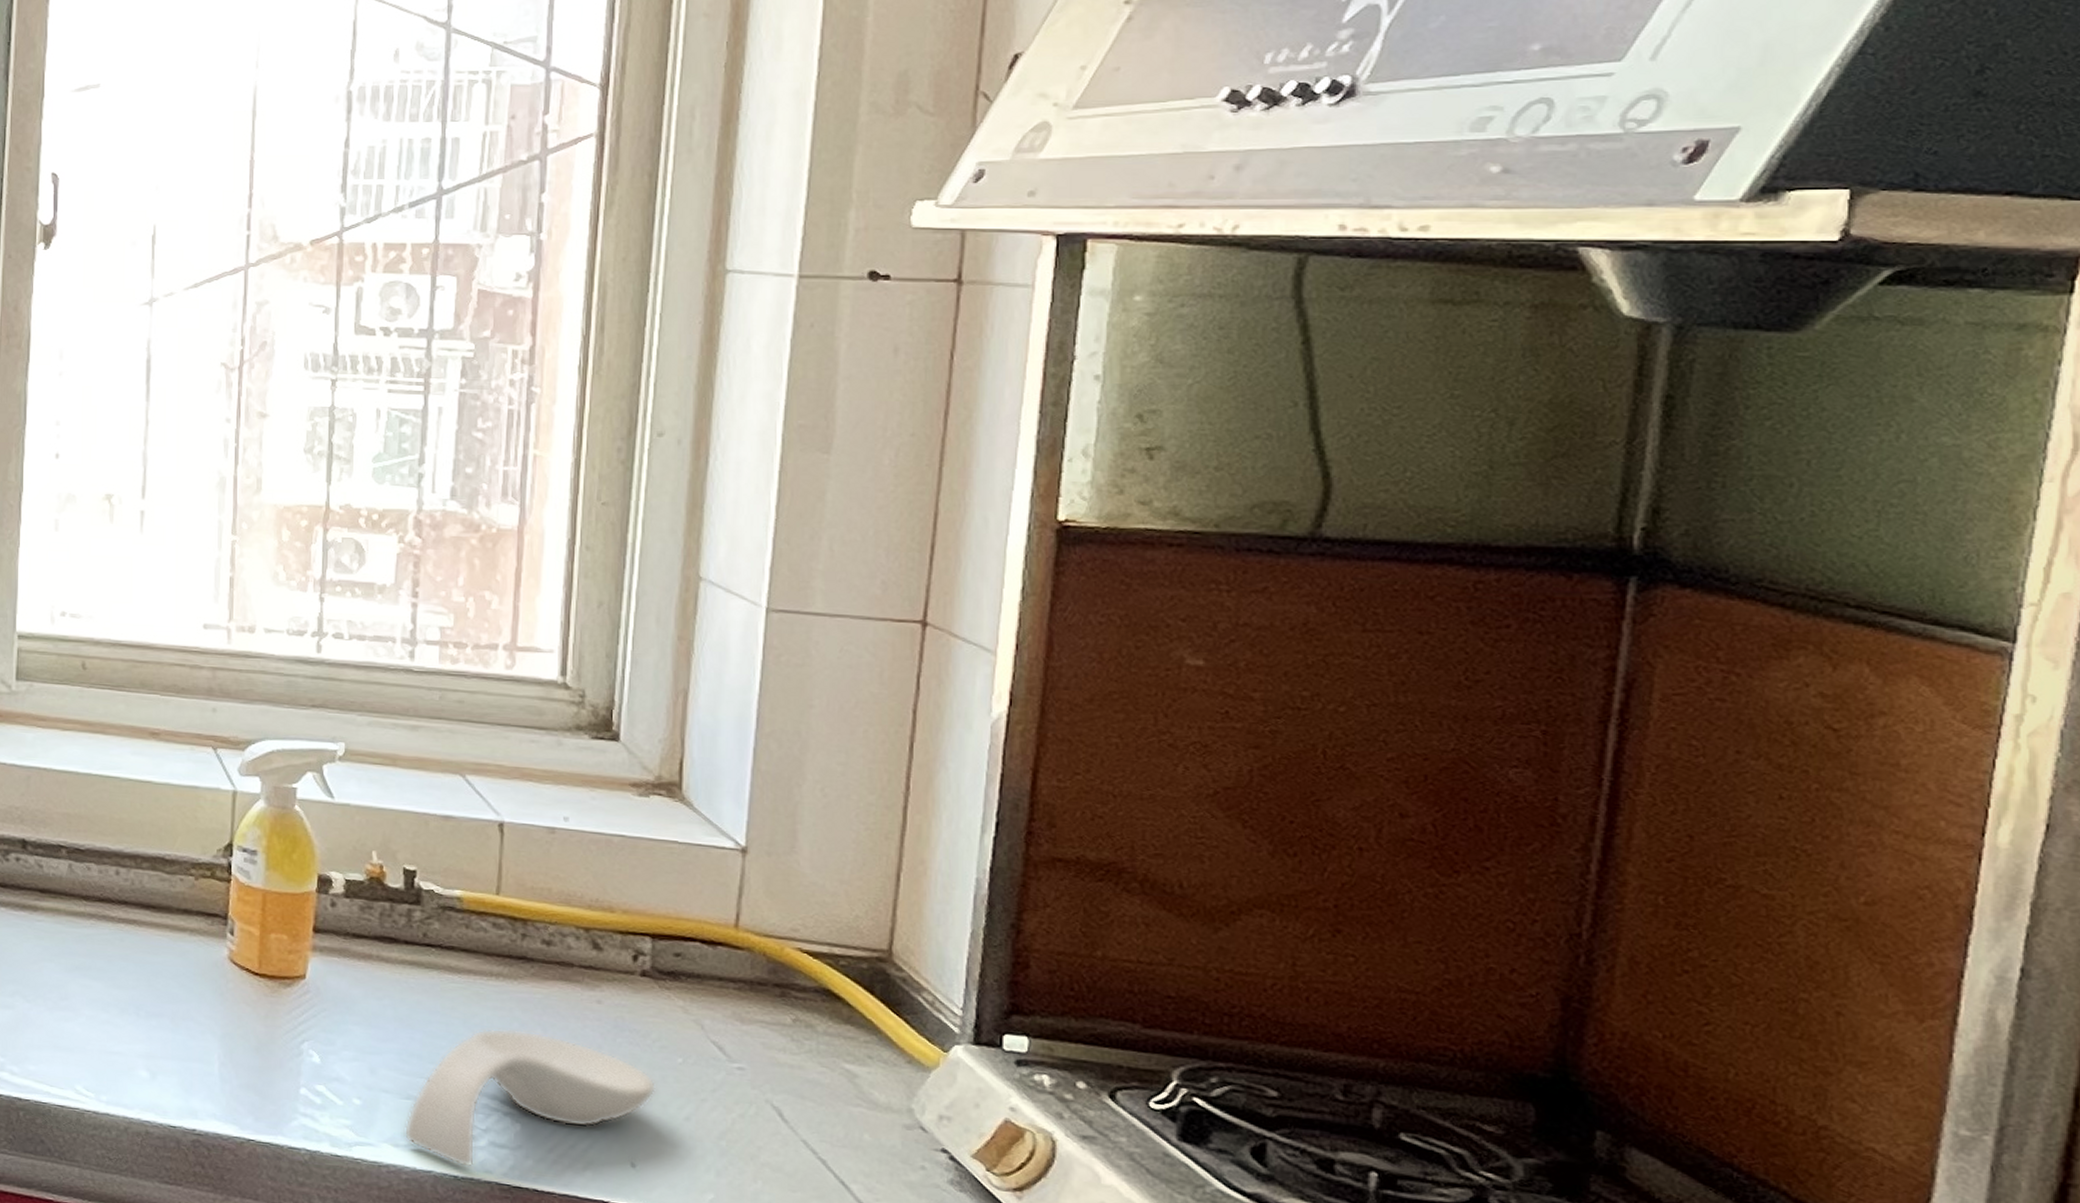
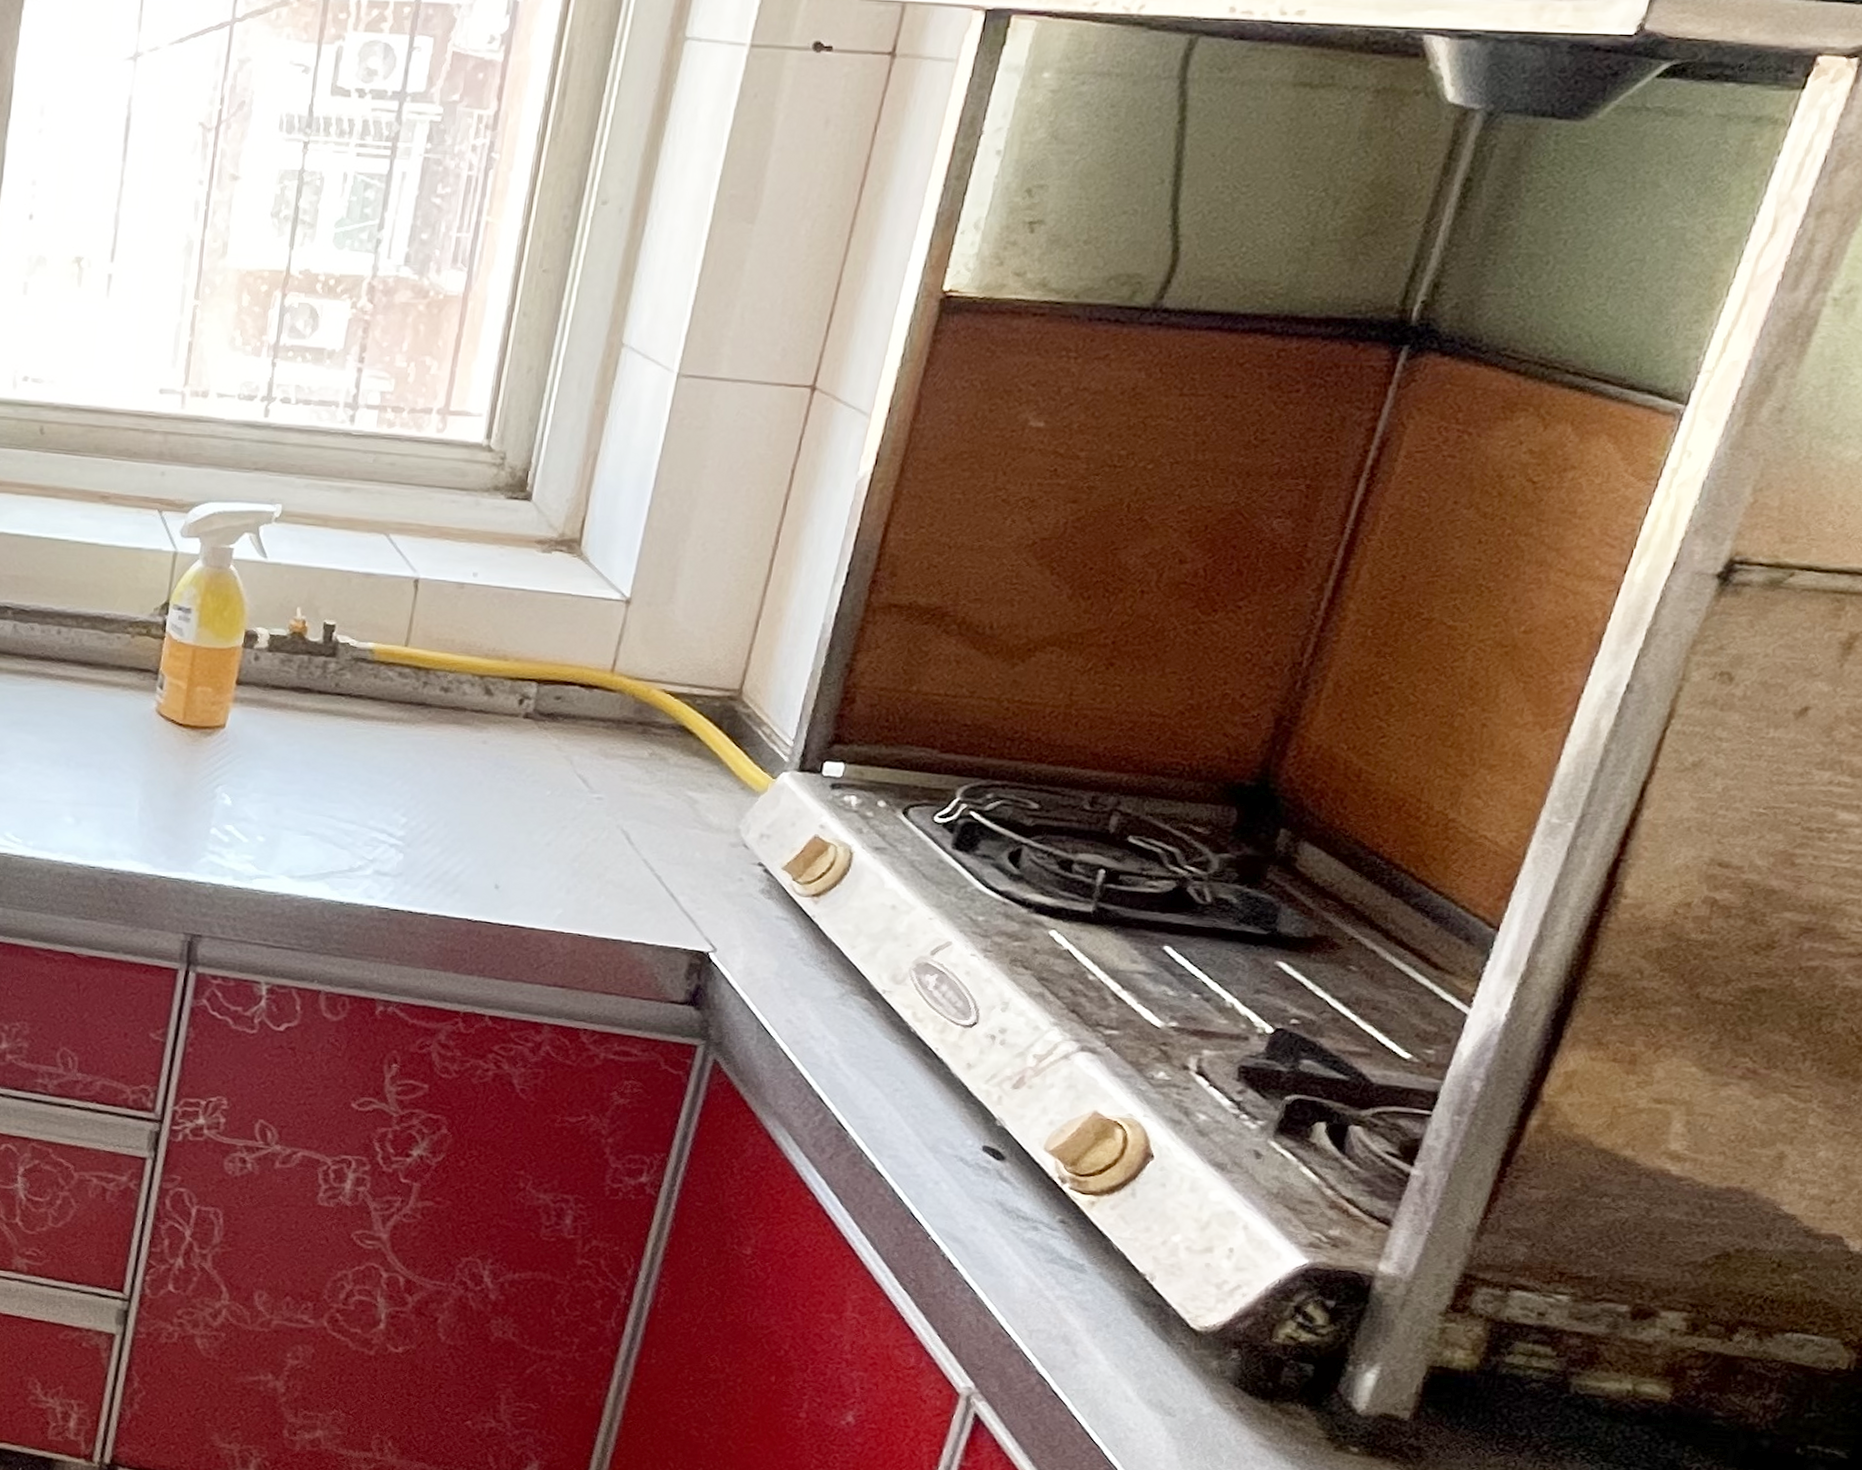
spoon rest: present [403,1028,657,1168] -> none [299,768,526,895]

